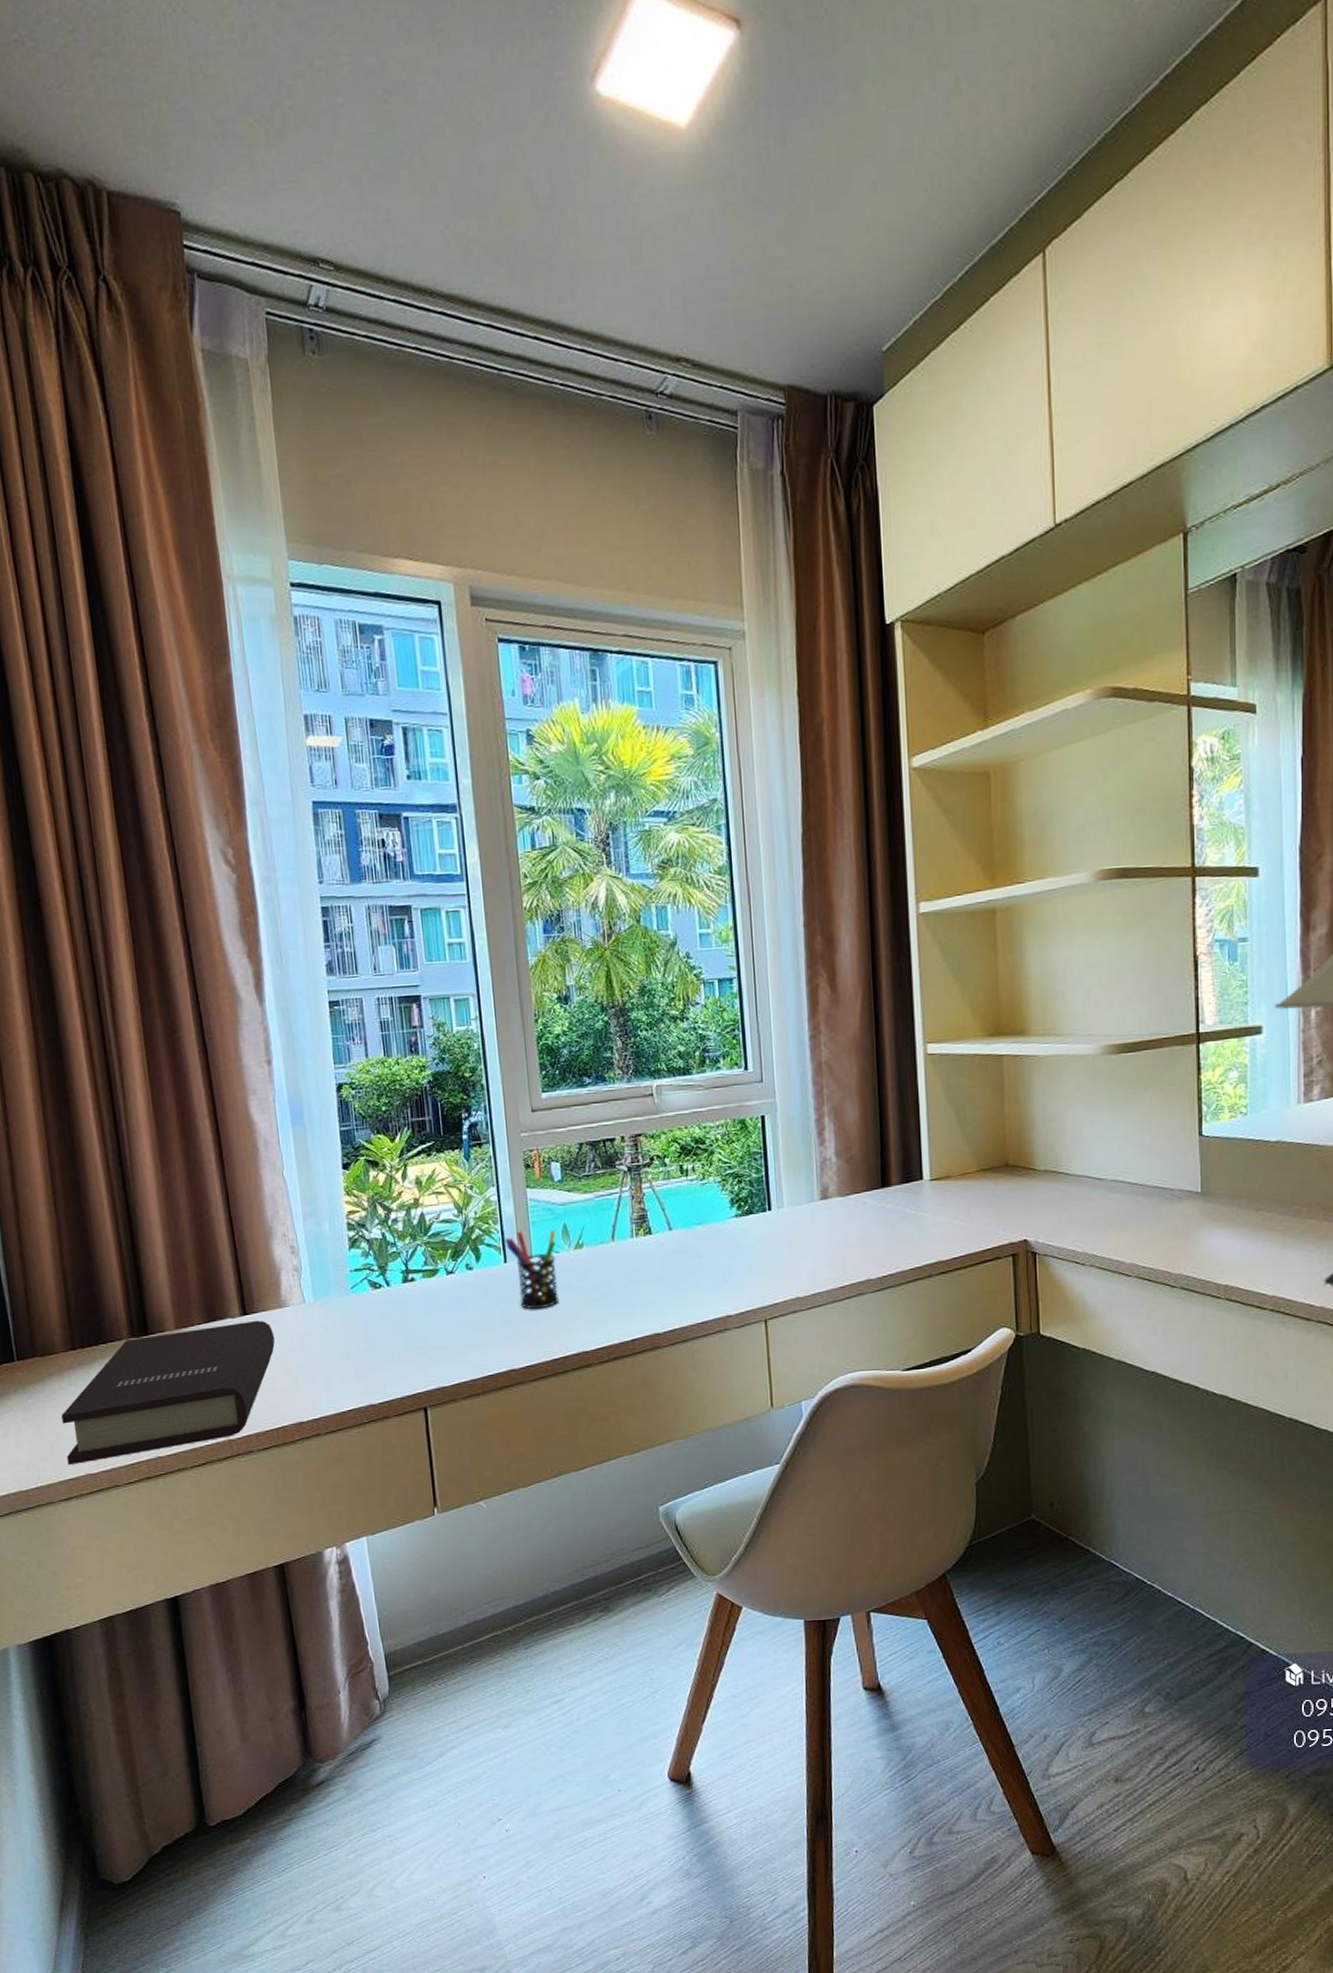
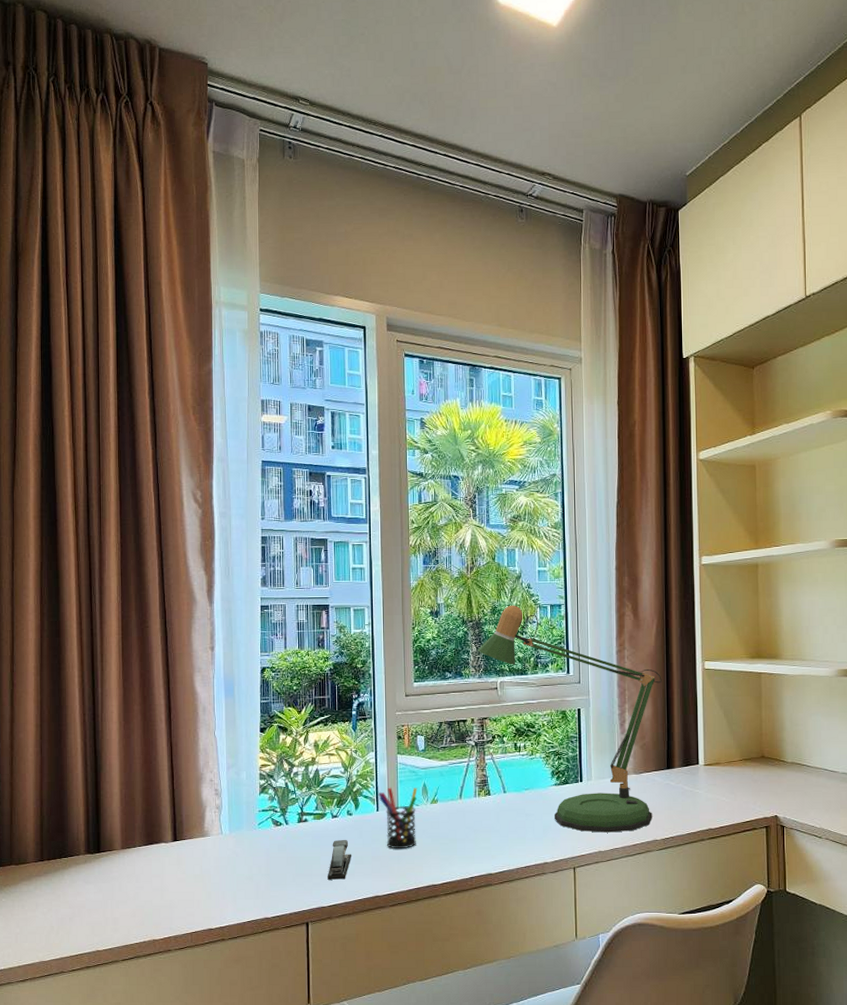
book: present [61,1320,275,1465] -> none [26,845,197,953]
stapler: none [446,1301,476,1353] -> present [327,840,351,880]
desk lamp: none [624,982,871,1274] -> present [477,605,662,833]

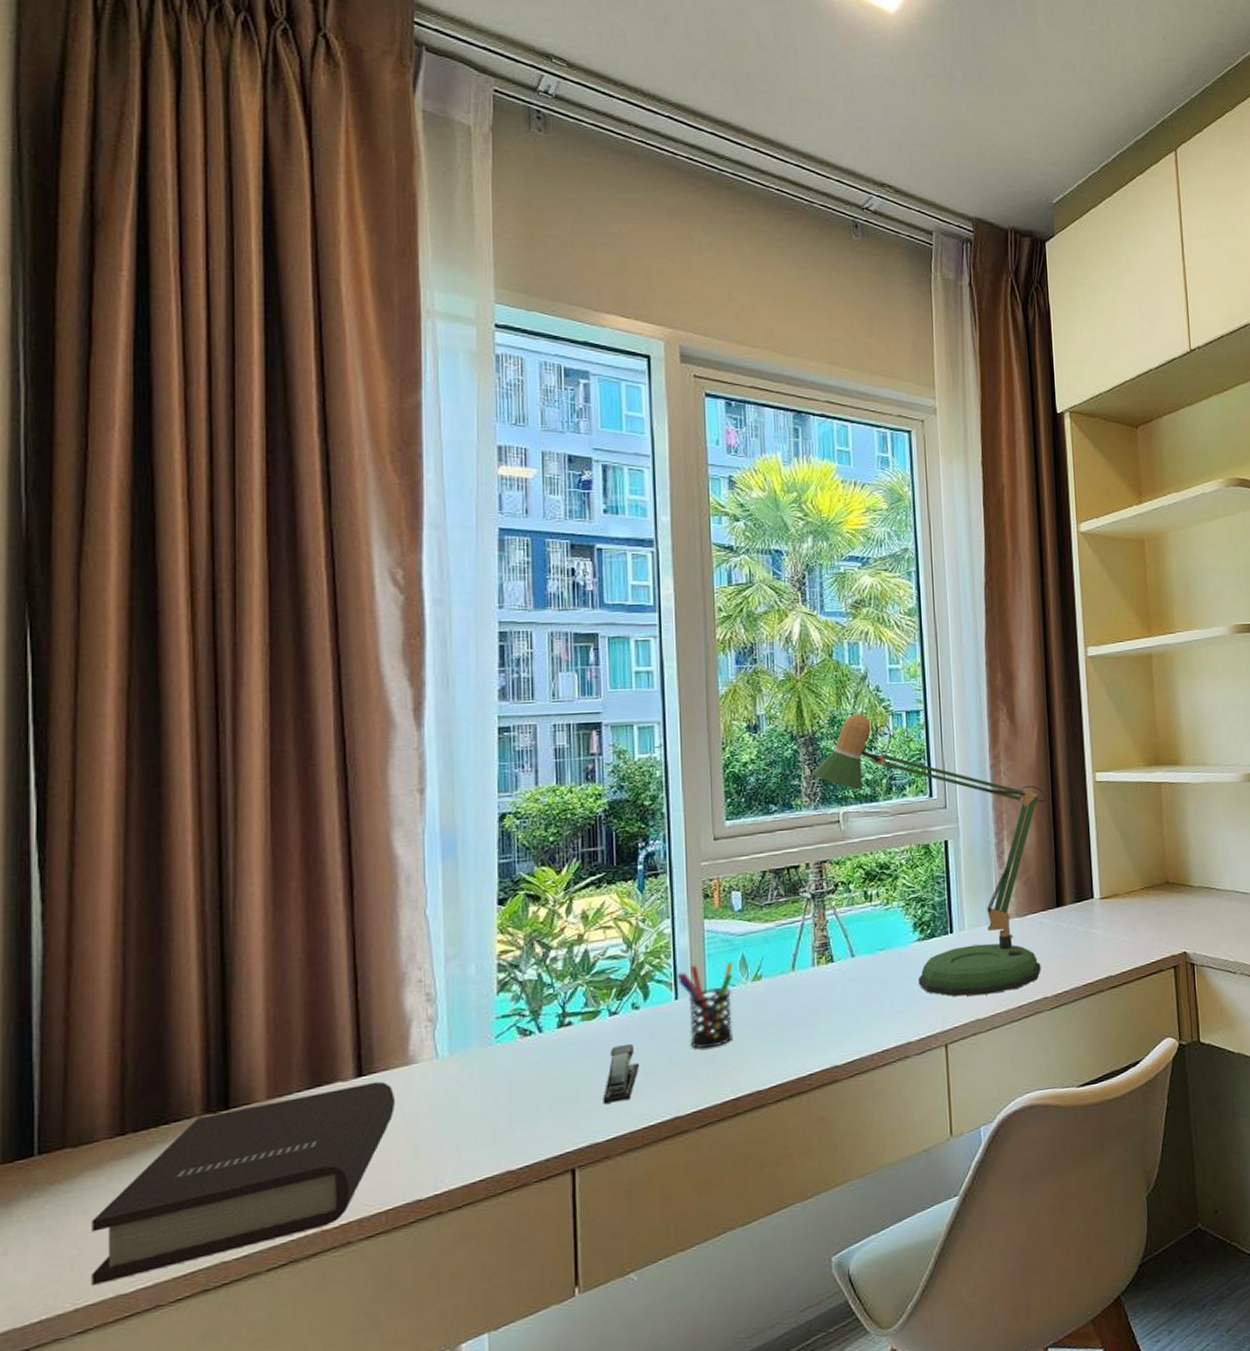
book: none [26,845,197,953] -> present [91,1081,396,1285]

